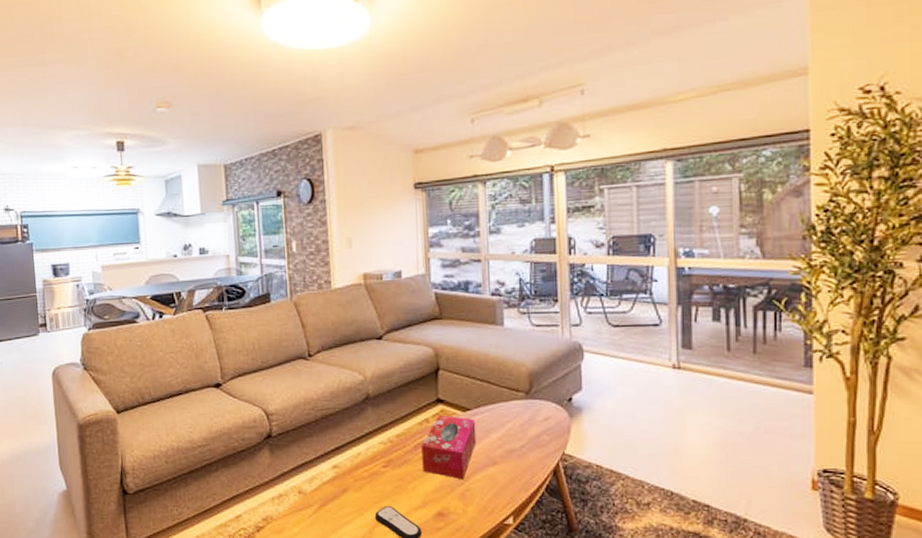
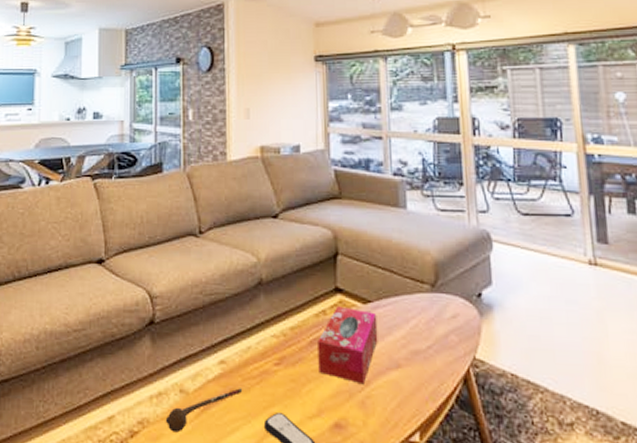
spoon: none [287,487,355,526] -> present [165,388,243,433]

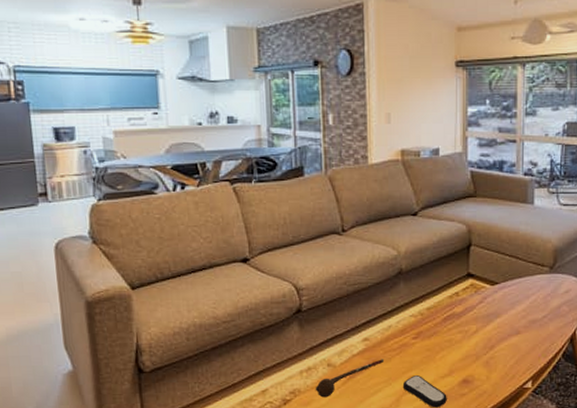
tissue box: present [318,306,378,385] -> none [451,288,503,349]

